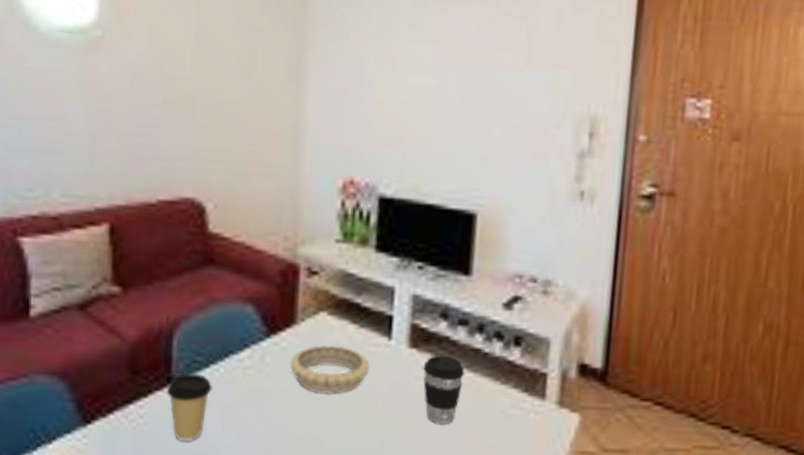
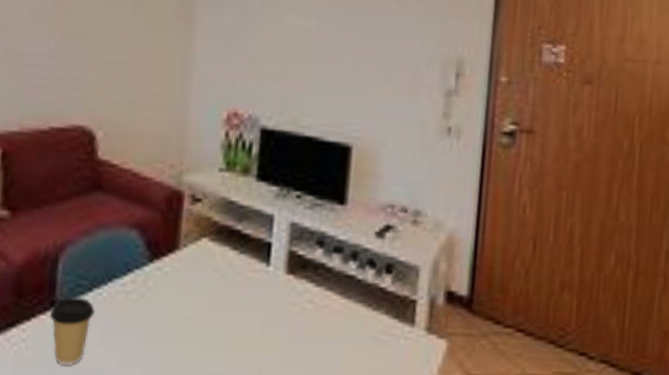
decorative bowl: present [290,345,369,395] -> none [172,270,248,320]
coffee cup: present [423,355,465,424] -> none [299,281,339,350]

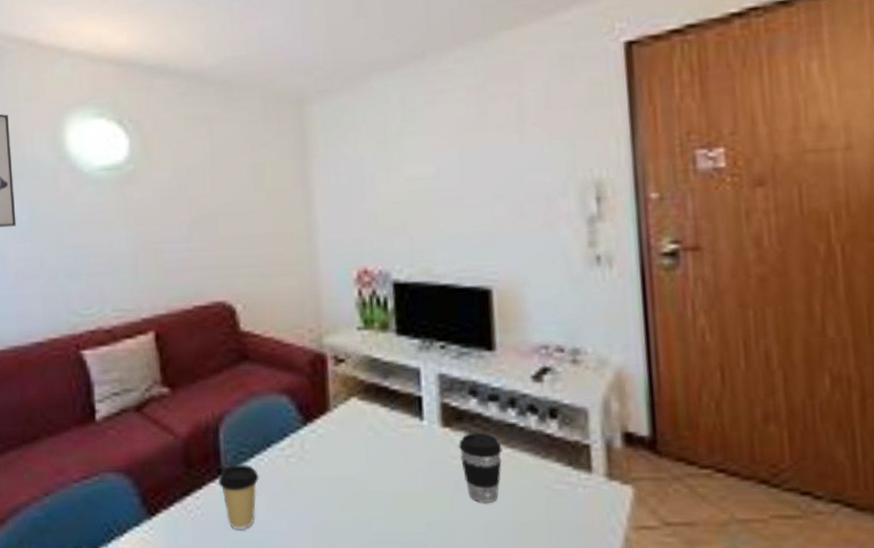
coffee cup: none [299,281,339,350] -> present [459,432,502,503]

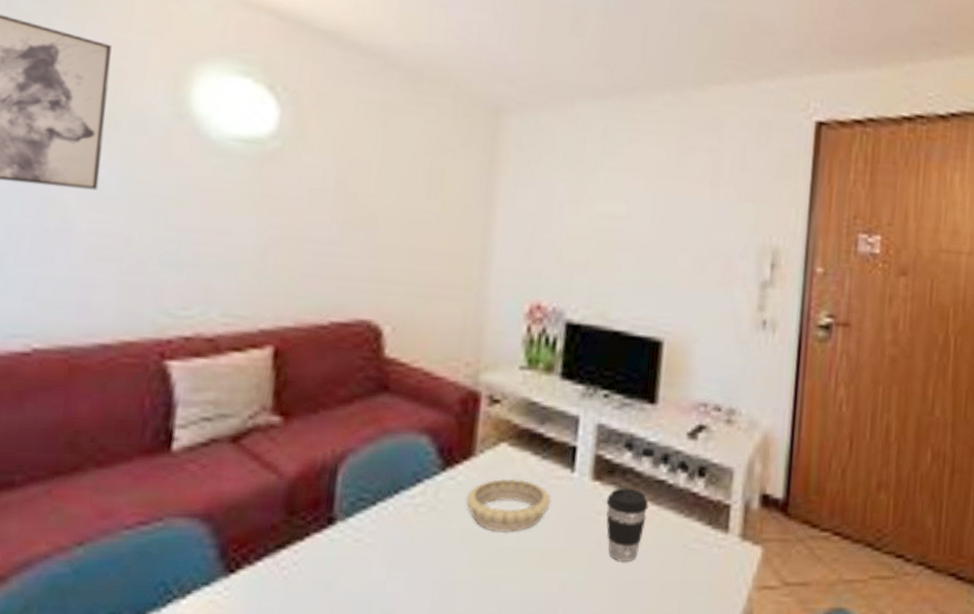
coffee cup: present [218,465,260,531] -> none [325,513,380,591]
decorative bowl: none [329,429,405,479] -> present [466,478,551,534]

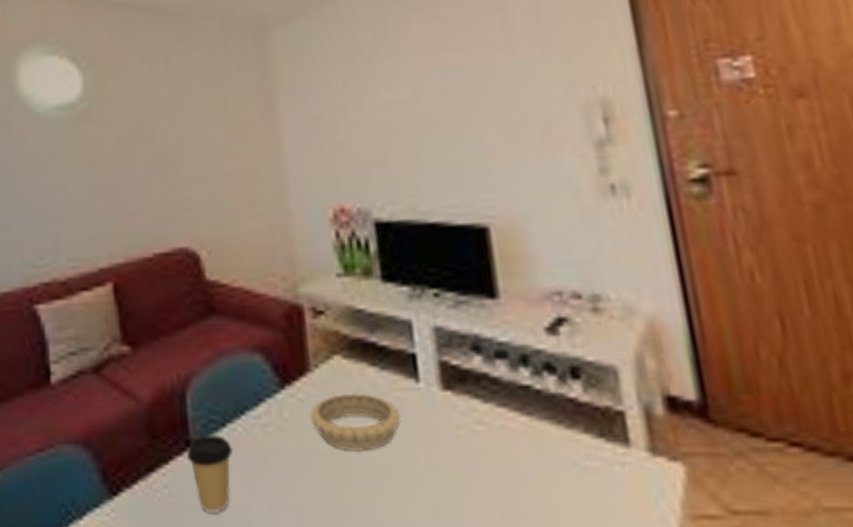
coffee cup: none [325,513,380,591] -> present [186,435,234,514]
coffee cup: present [606,487,649,562] -> none [463,396,518,483]

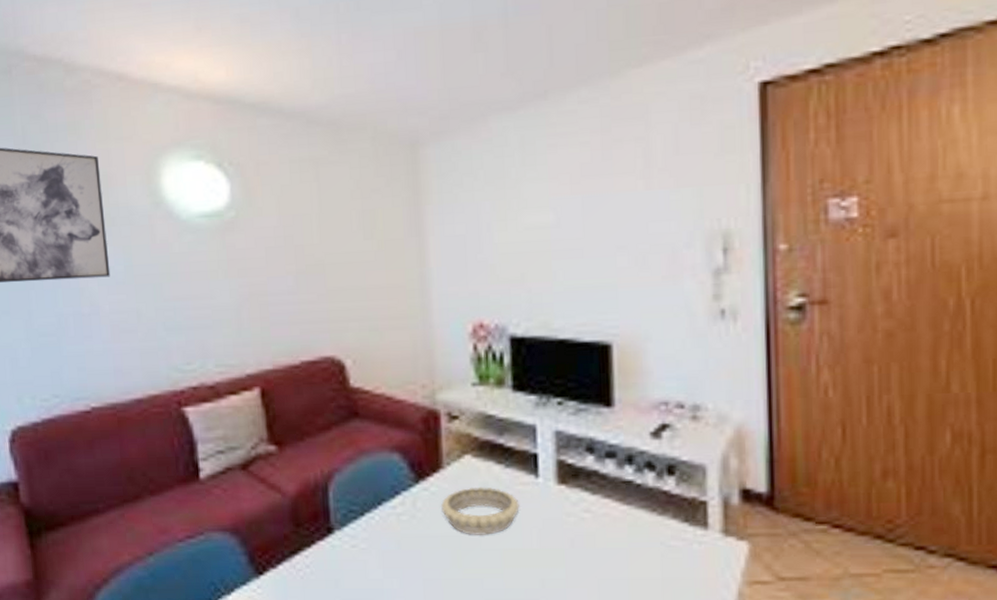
coffee cup: present [186,435,234,514] -> none [327,523,371,589]

